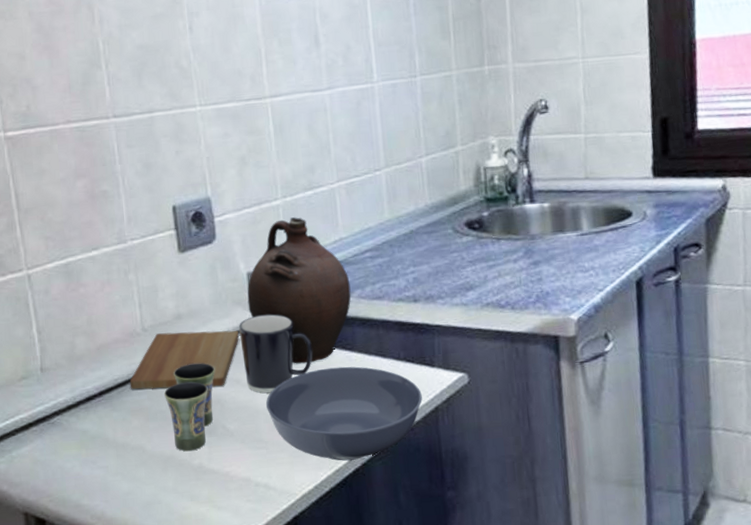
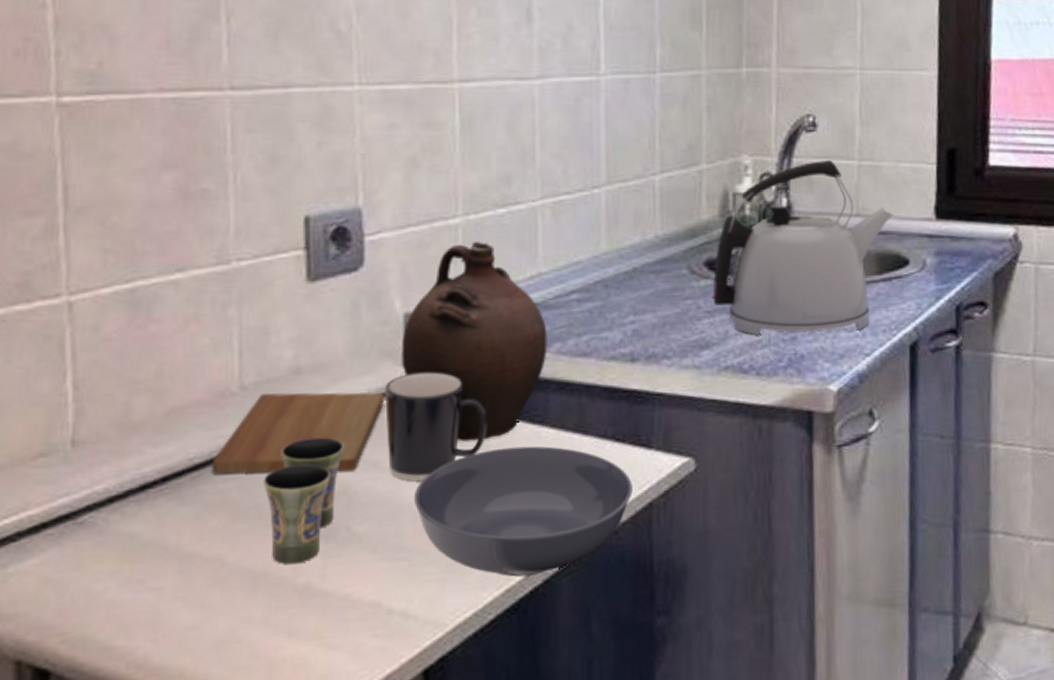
kettle: none [472,135,617,278] -> present [711,160,893,335]

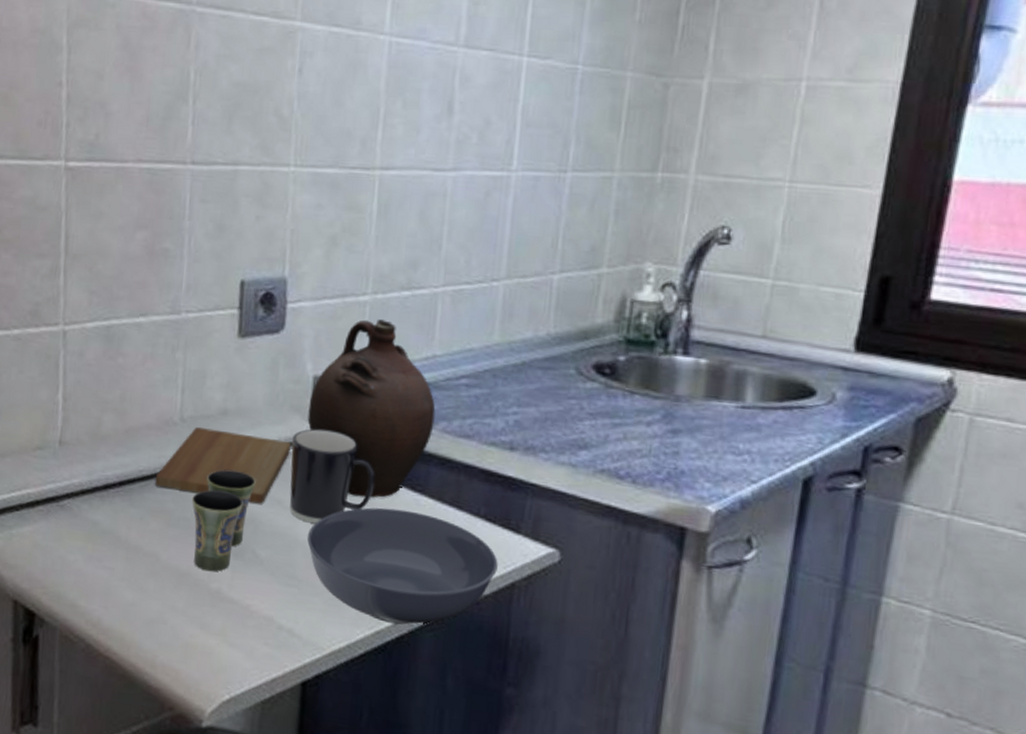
kettle: present [711,160,893,335] -> none [595,275,805,455]

